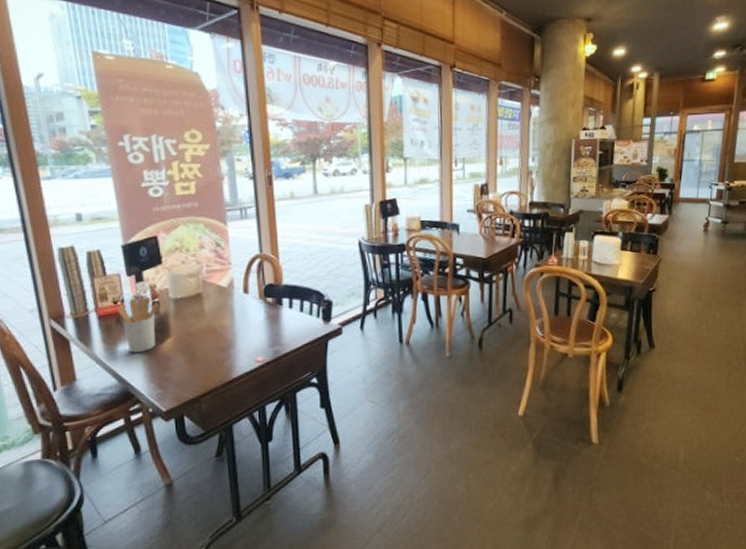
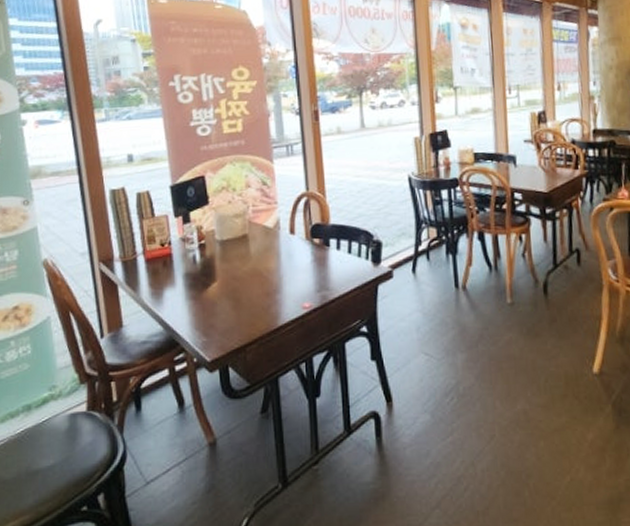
utensil holder: present [116,297,158,353] -> none [164,239,204,298]

